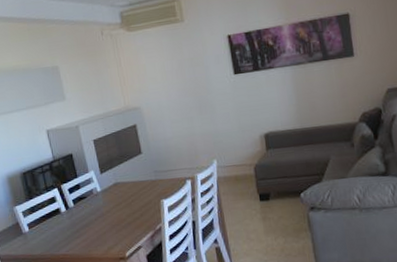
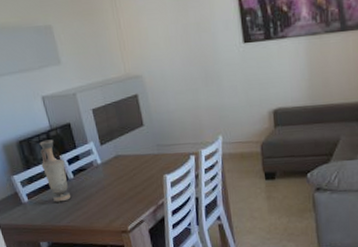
vase: none [42,170,70,231] -> present [39,139,71,202]

